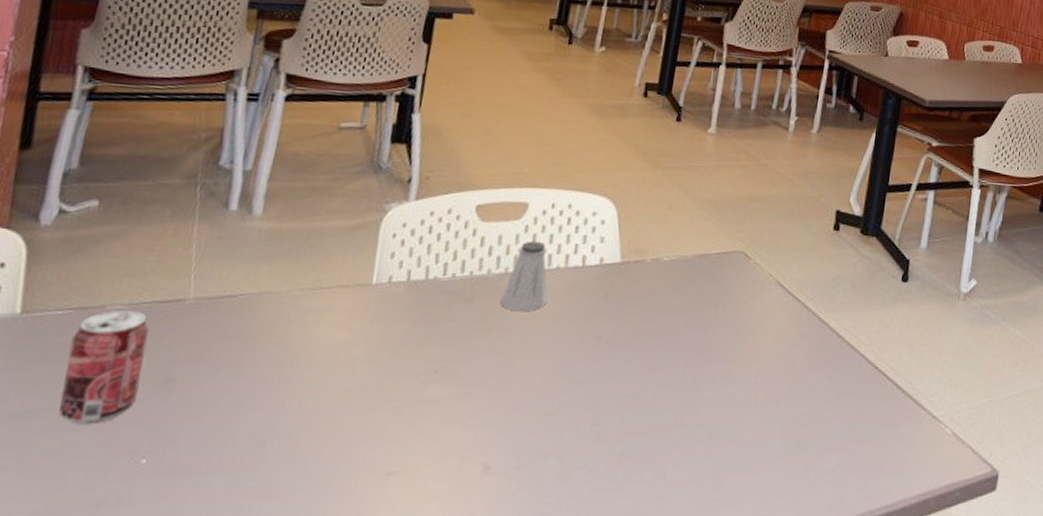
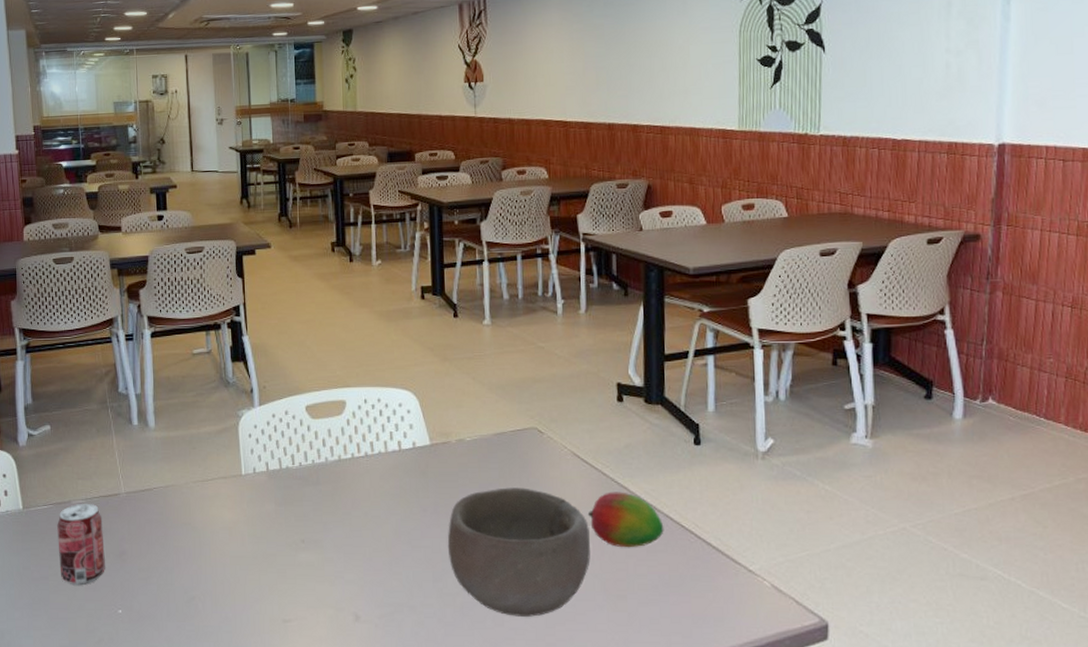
saltshaker: present [500,240,548,312] -> none [339,432,377,491]
bowl: none [616,317,781,467] -> present [447,487,591,617]
fruit: none [781,327,858,390] -> present [587,492,664,548]

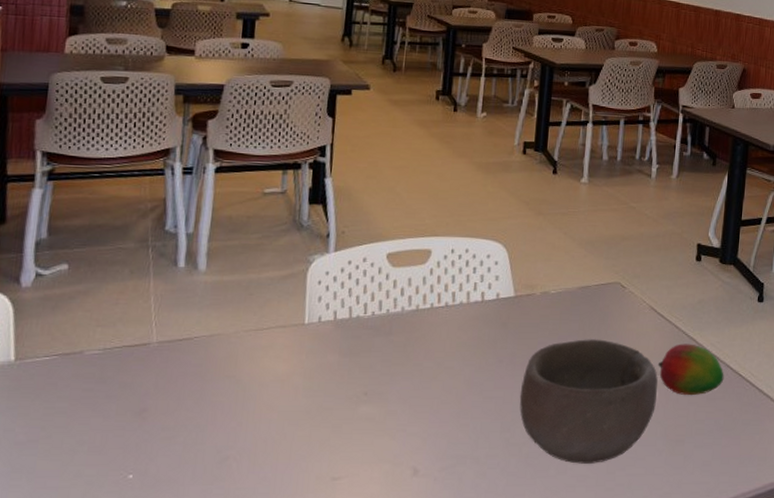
beverage can: present [57,503,105,586] -> none [56,354,123,449]

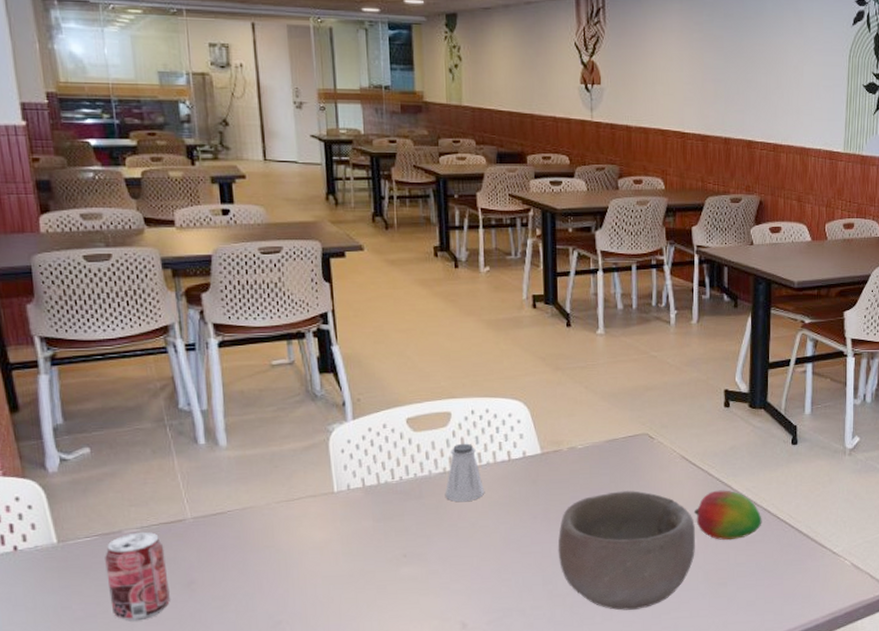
beverage can: none [56,354,123,449] -> present [105,532,170,621]
saltshaker: none [414,281,455,341] -> present [445,443,485,502]

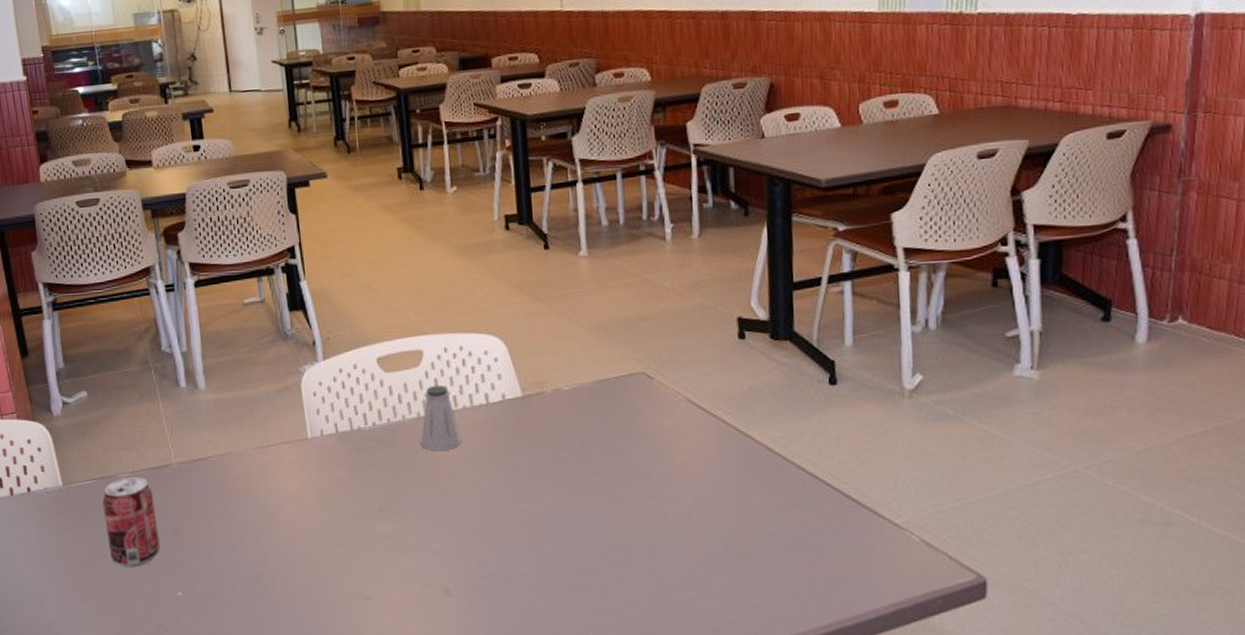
bowl: present [557,490,696,610] -> none [545,441,711,584]
fruit: present [693,490,762,541] -> none [706,441,796,504]

